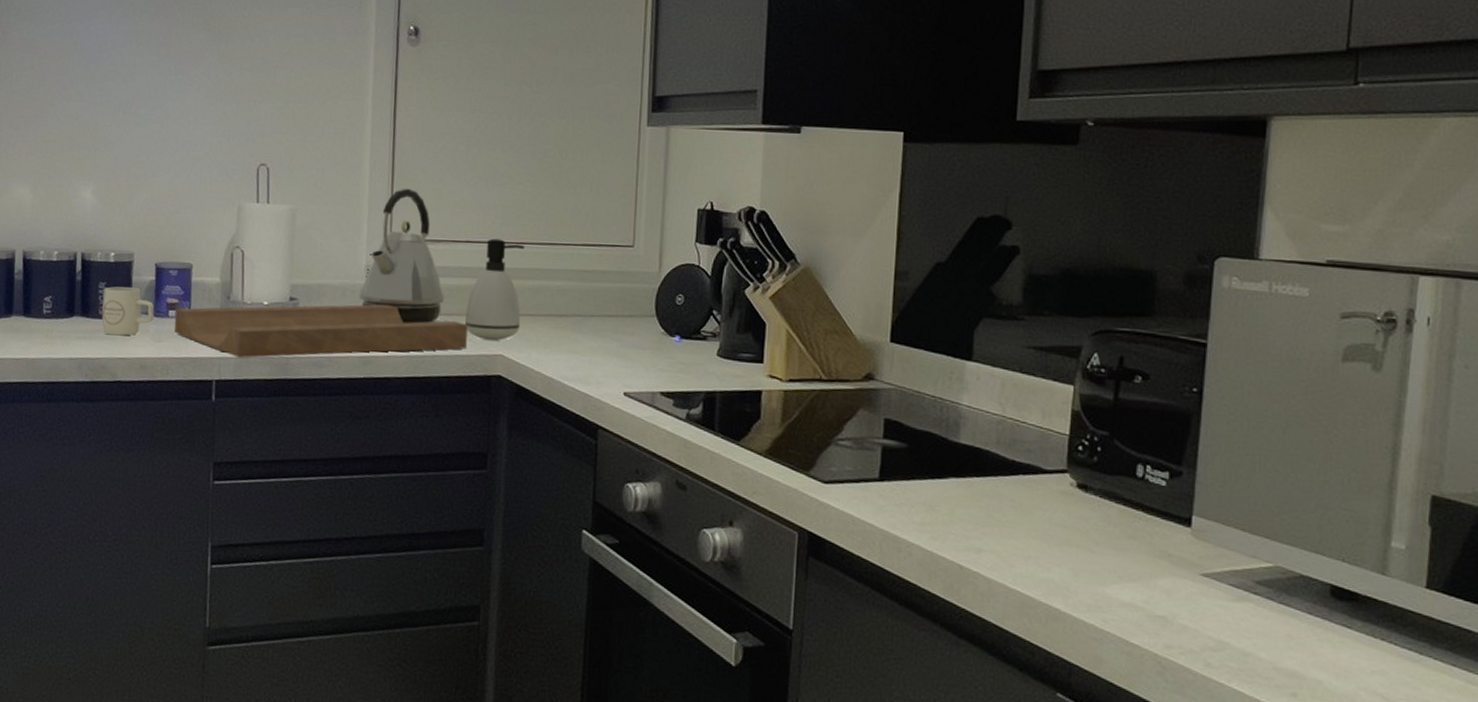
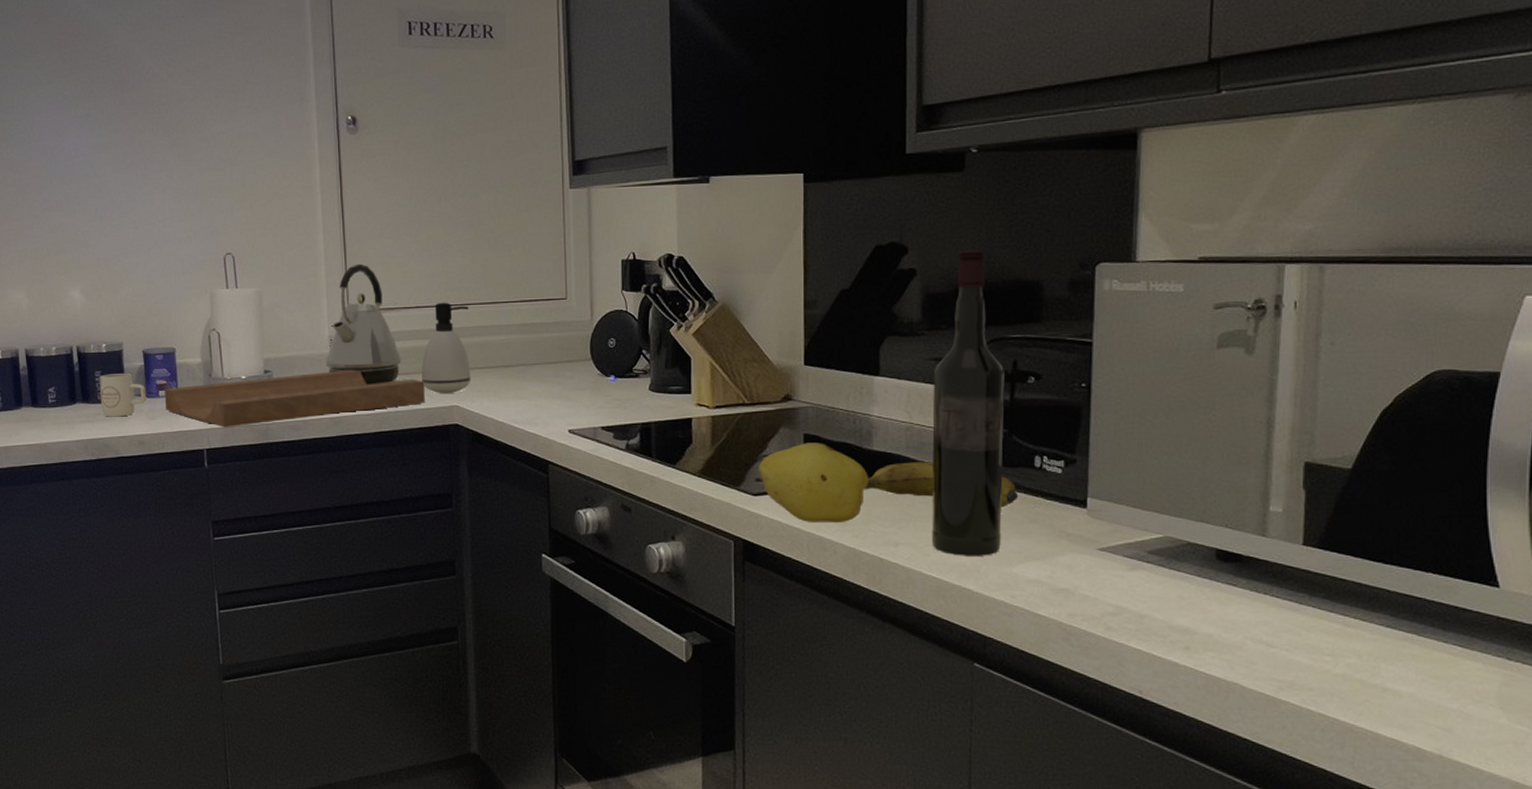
fruit: none [825,428,953,522] -> present [754,442,869,522]
banana: none [946,459,1117,519] -> present [863,462,1019,507]
wine bottle: none [1017,230,1111,573] -> present [931,249,1006,556]

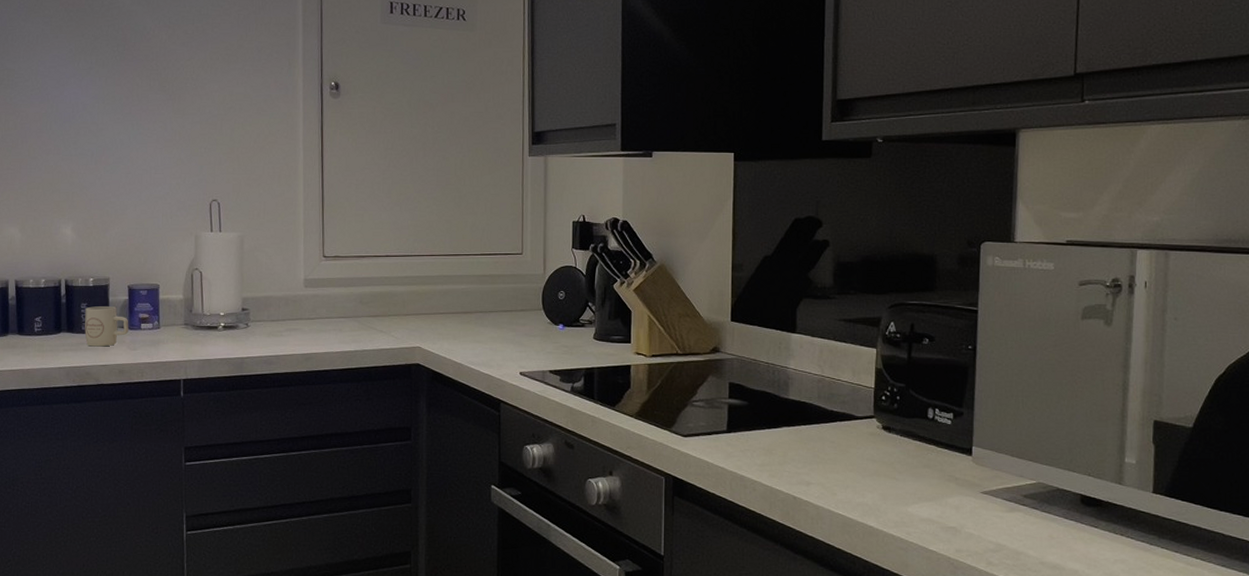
cutting board: present [164,370,425,428] -> none [146,311,390,360]
kettle: present [325,263,402,386] -> none [299,214,371,326]
soap dispenser: present [422,302,471,393] -> none [388,252,434,335]
fruit: present [754,442,869,522] -> none [684,390,785,463]
banana: present [863,462,1019,507] -> none [780,410,914,453]
wine bottle: present [931,249,1006,556] -> none [838,225,904,497]

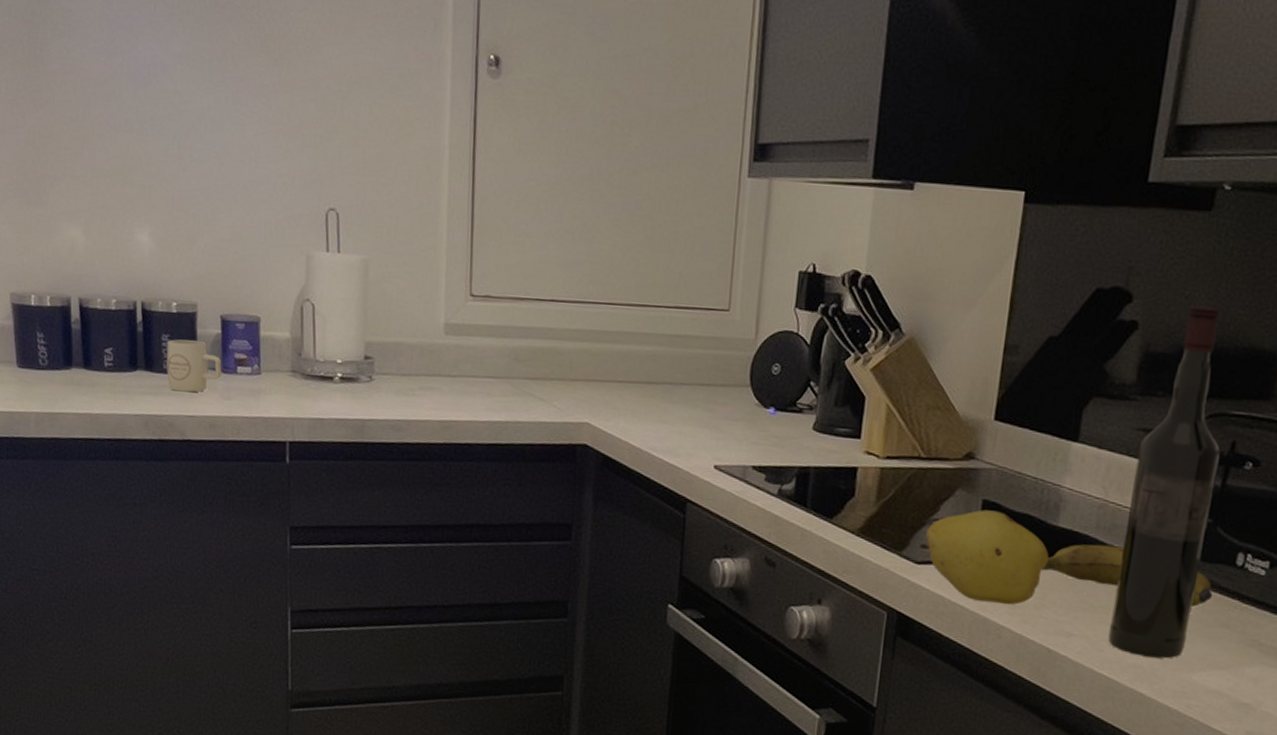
fruit: none [684,390,785,463] -> present [919,509,1049,605]
banana: none [780,410,914,453] -> present [1041,544,1213,607]
wine bottle: none [838,225,904,497] -> present [1107,305,1222,659]

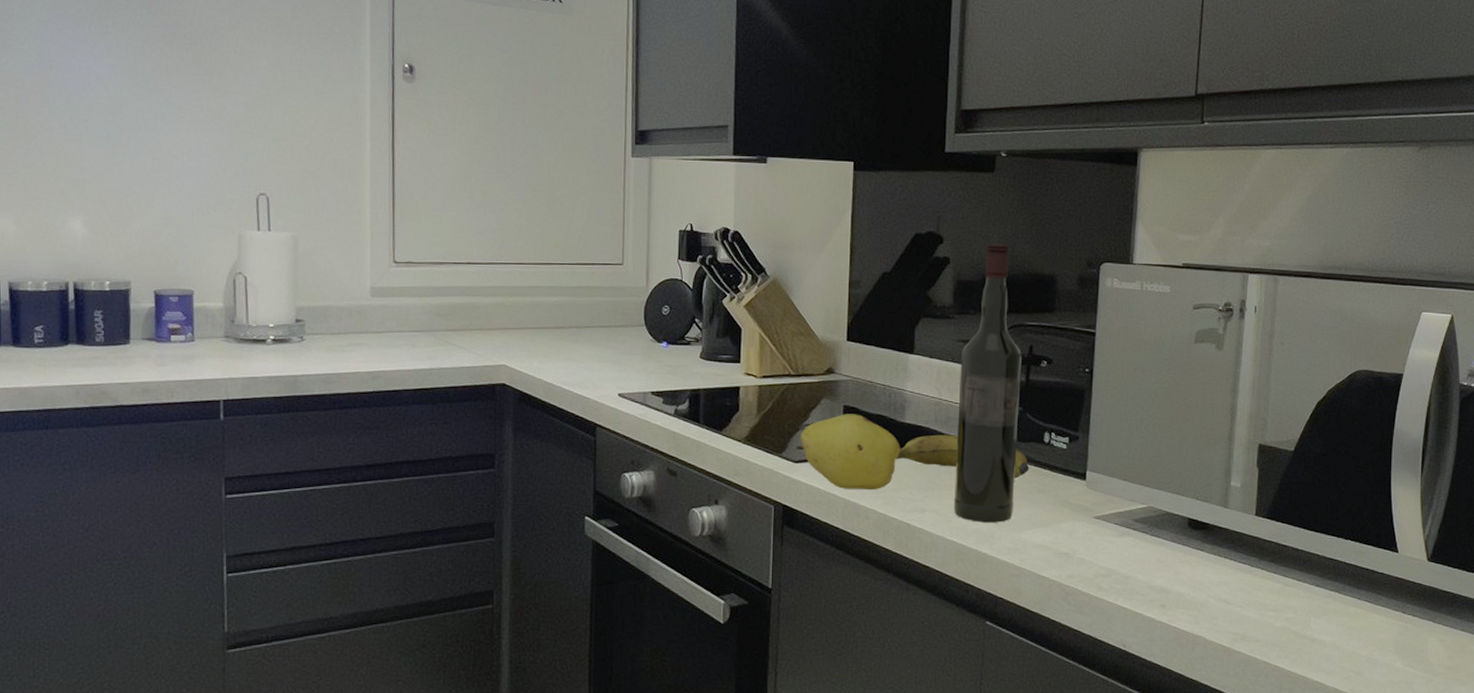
mug: present [166,339,222,393] -> none [98,314,156,362]

